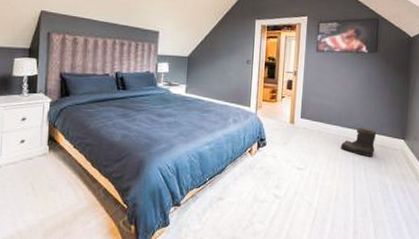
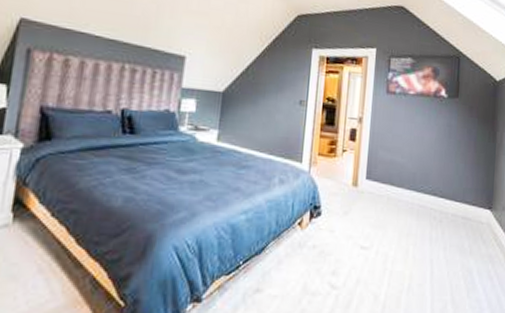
boots: present [340,128,377,157] -> none [415,193,459,232]

